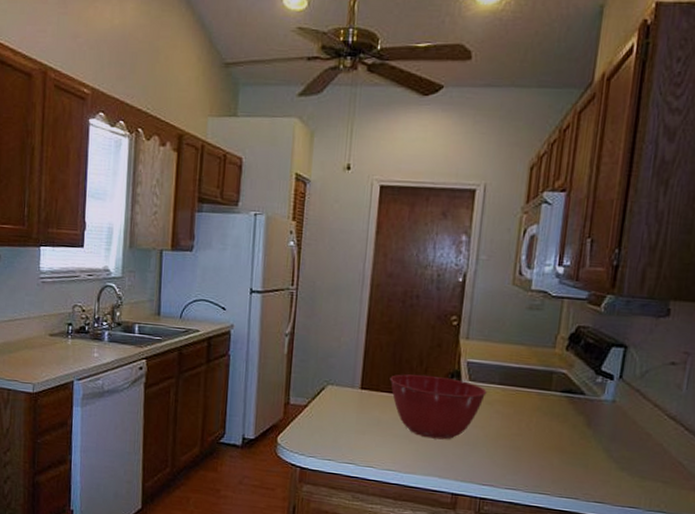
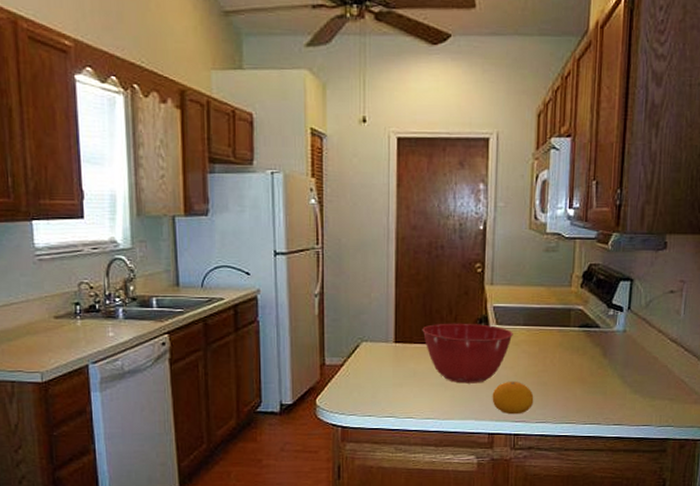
fruit: none [458,441,505,478] -> present [492,382,534,415]

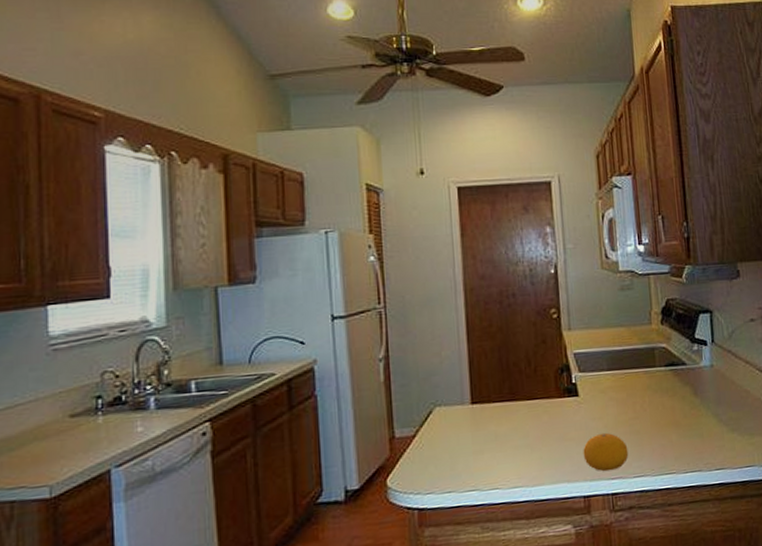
mixing bowl: present [422,323,513,384] -> none [500,373,598,443]

